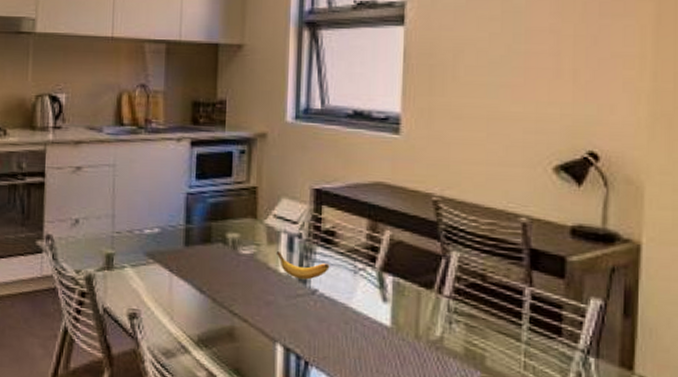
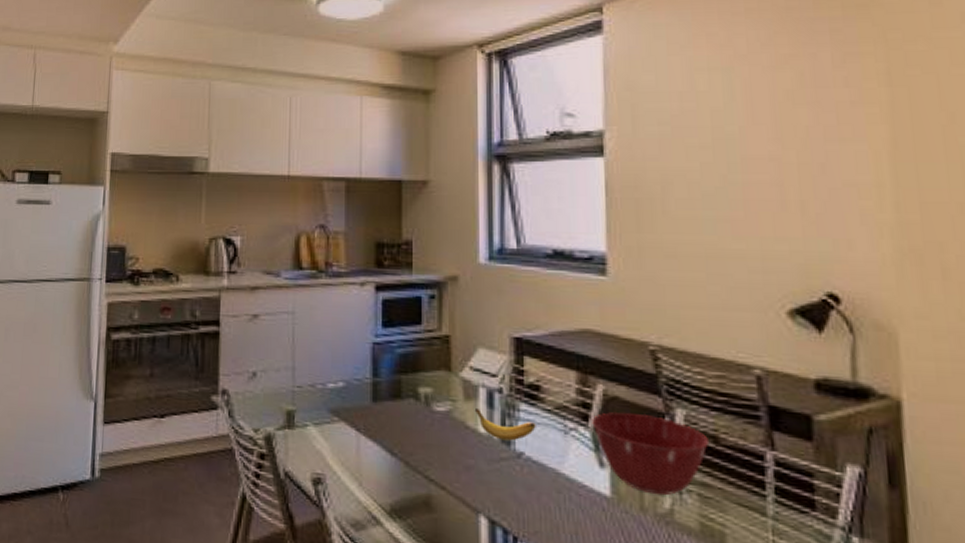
mixing bowl: none [378,255,477,326] -> present [592,412,708,496]

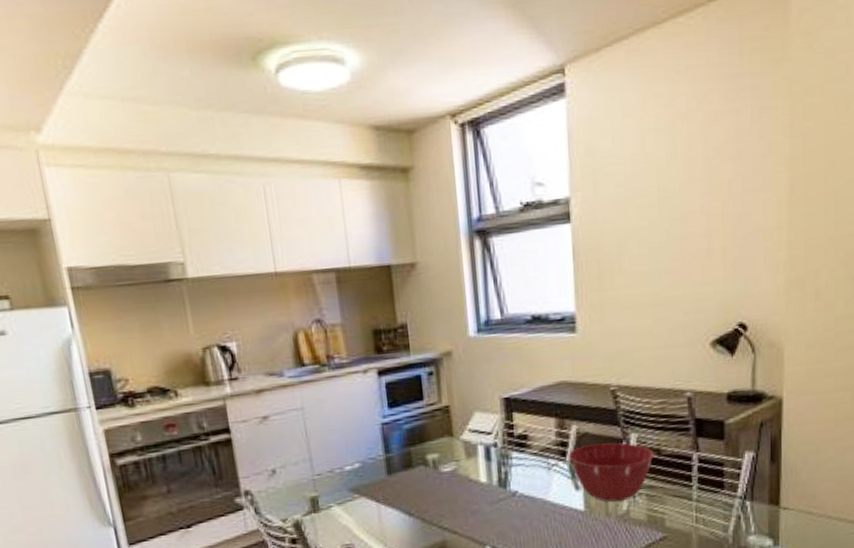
banana: present [474,408,536,441] -> none [475,463,526,485]

